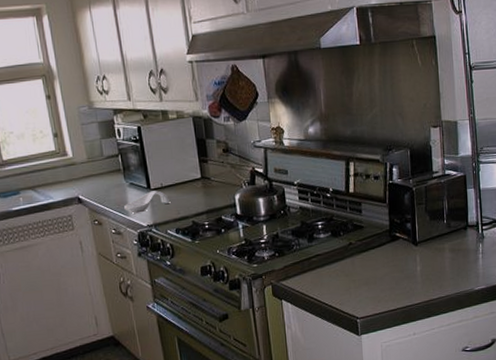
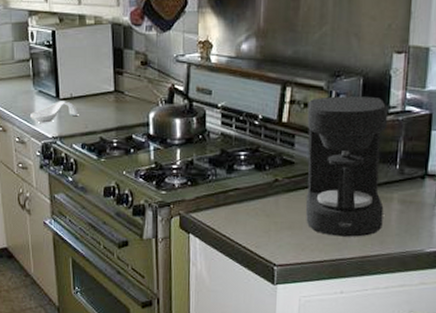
coffee maker: none [368,165,440,287] -> present [305,96,388,237]

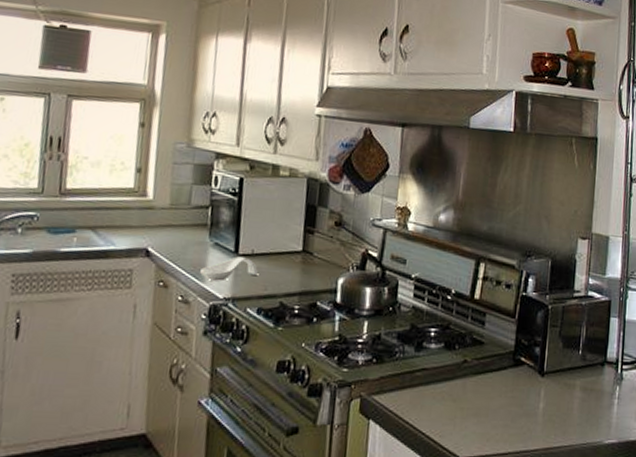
coffee maker: present [305,96,388,237] -> none [492,276,573,427]

